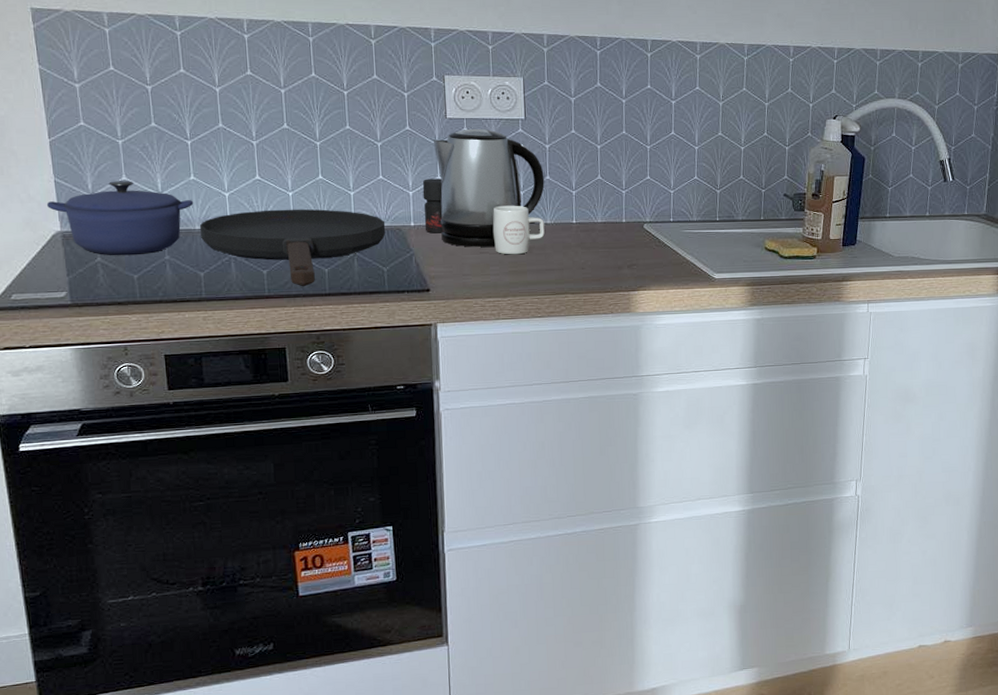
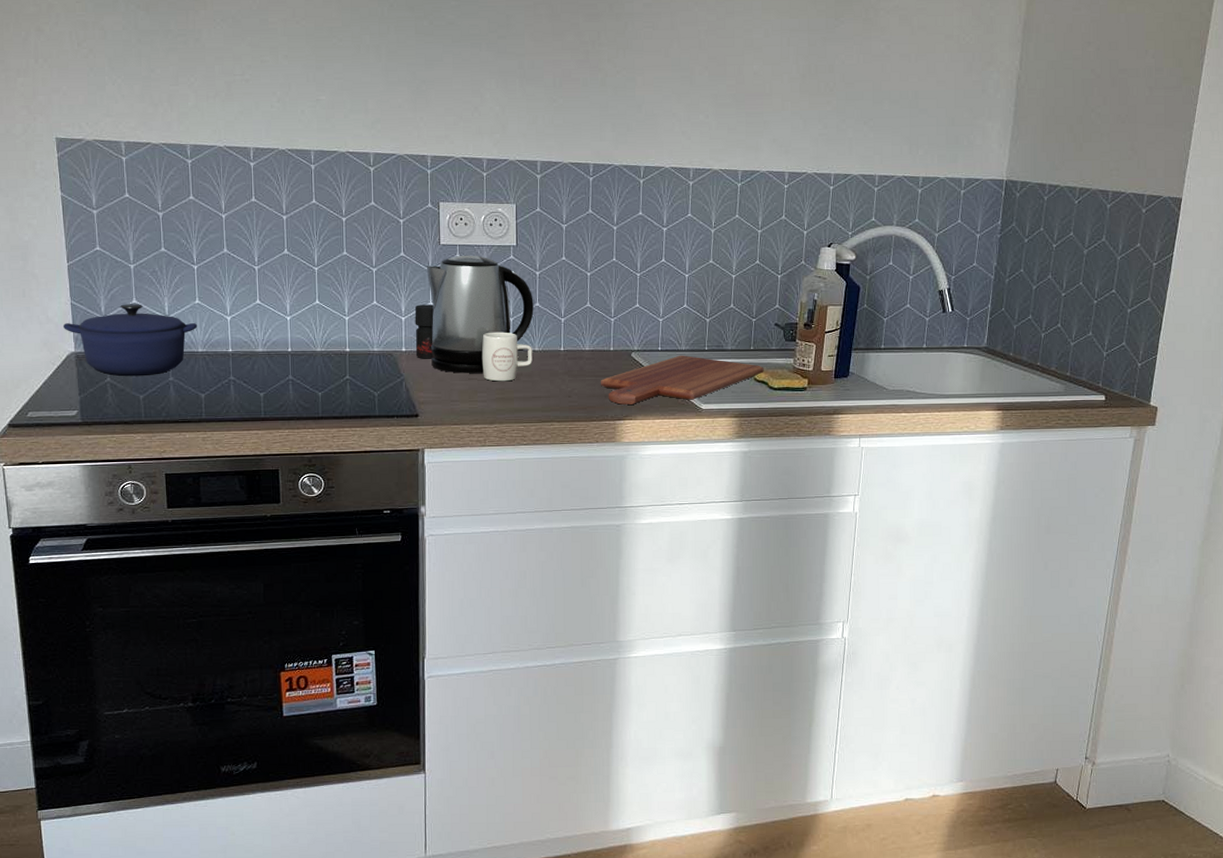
frying pan: present [200,209,386,287] -> none [203,333,378,410]
cutting board: none [613,226,774,276] -> present [600,355,764,405]

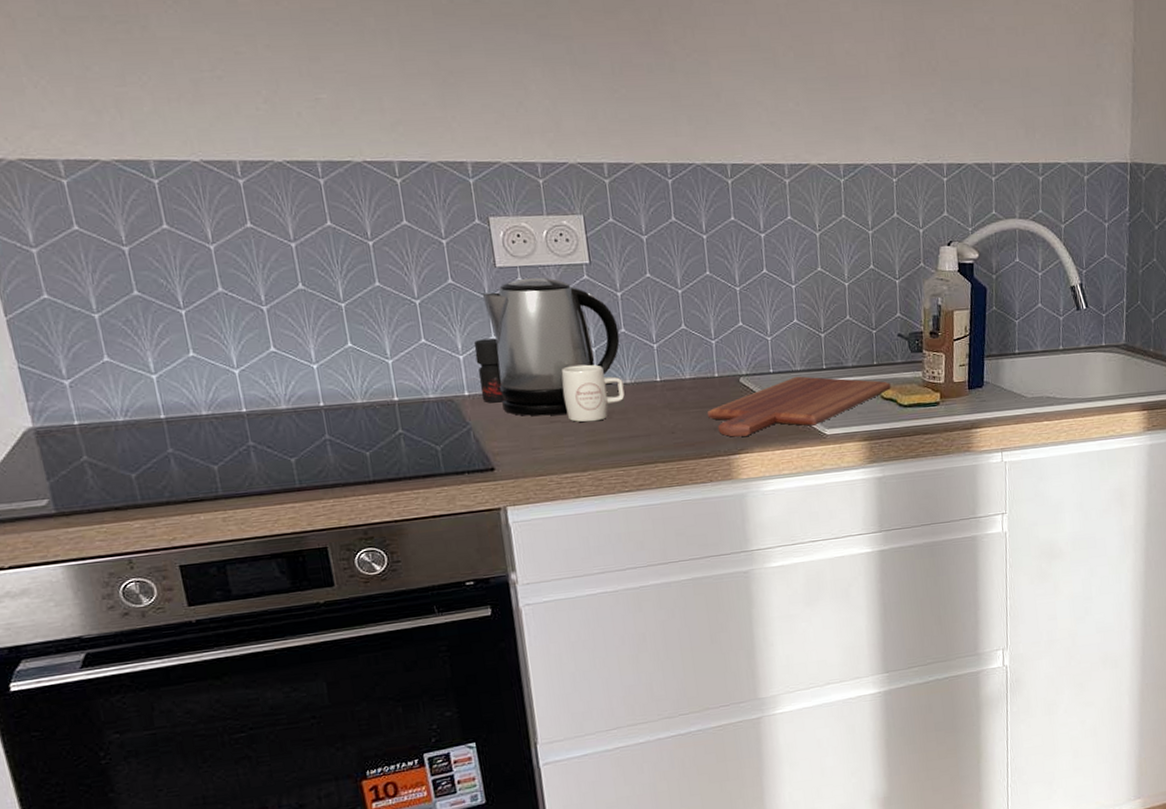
cooking pot: present [62,304,198,377] -> none [11,361,197,453]

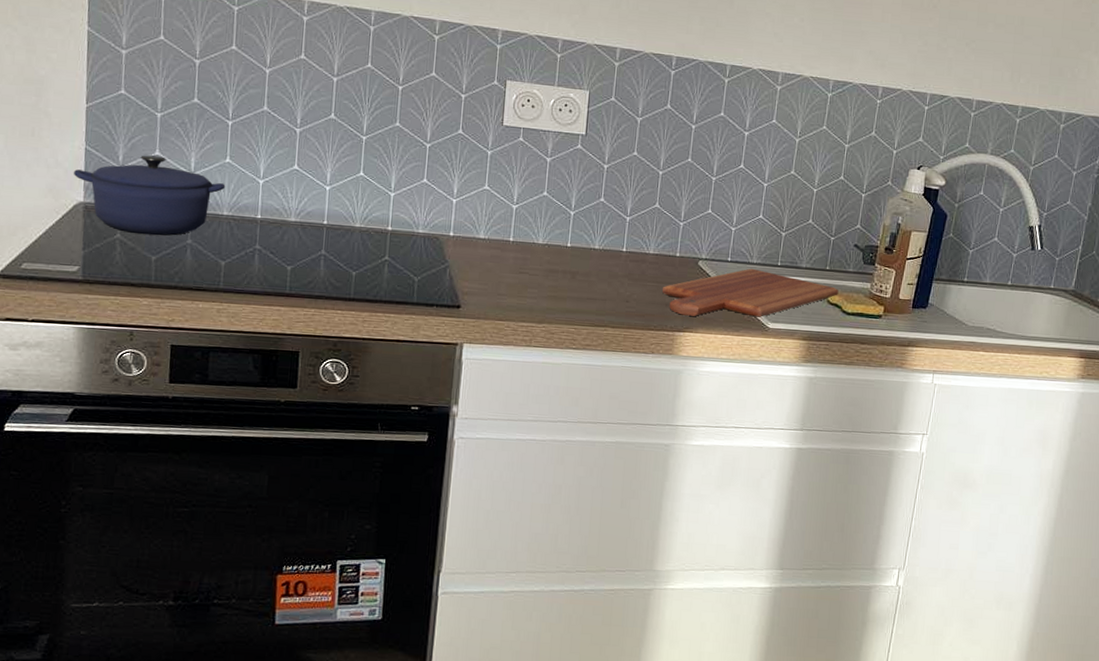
cooking pot: none [11,361,197,453] -> present [73,155,226,236]
jar: present [473,338,505,403] -> none [464,187,489,247]
kettle: present [482,277,620,416] -> none [480,139,599,267]
mug: present [561,364,625,423] -> none [535,224,592,279]

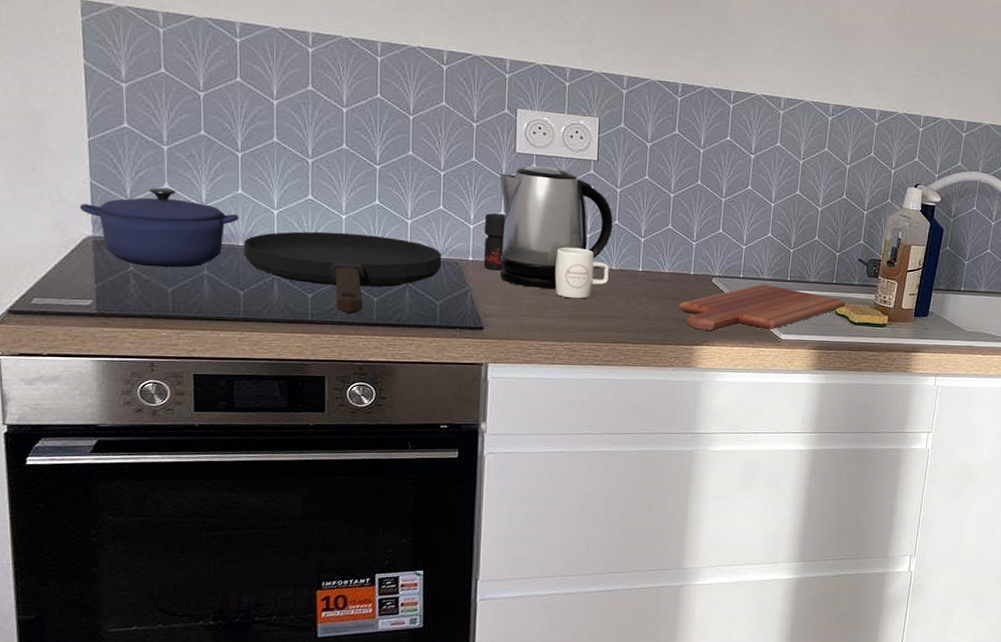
frying pan: none [227,202,423,289] -> present [244,231,442,315]
jar: none [464,187,489,247] -> present [483,213,506,271]
kettle: none [480,139,599,267] -> present [499,165,613,289]
mug: none [535,224,592,279] -> present [554,247,609,299]

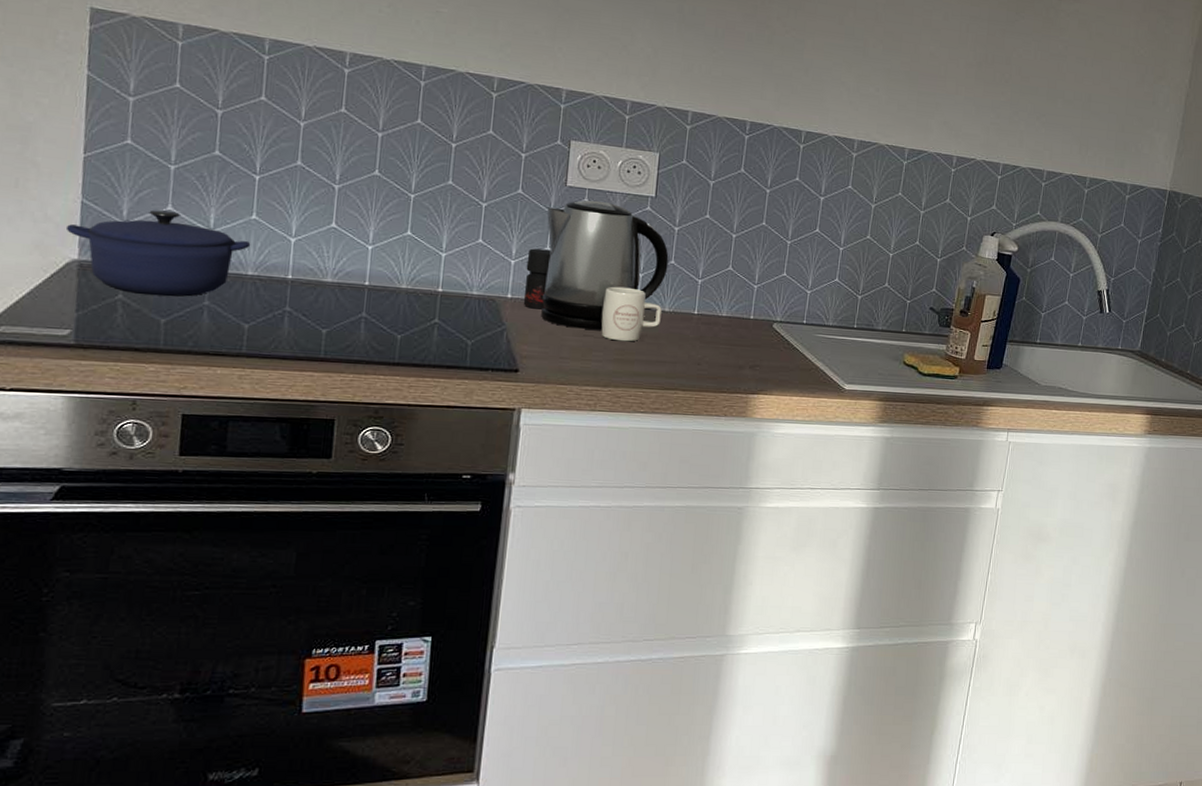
frying pan: present [244,231,442,315] -> none [252,261,478,353]
cutting board: present [678,283,845,330] -> none [735,330,915,379]

